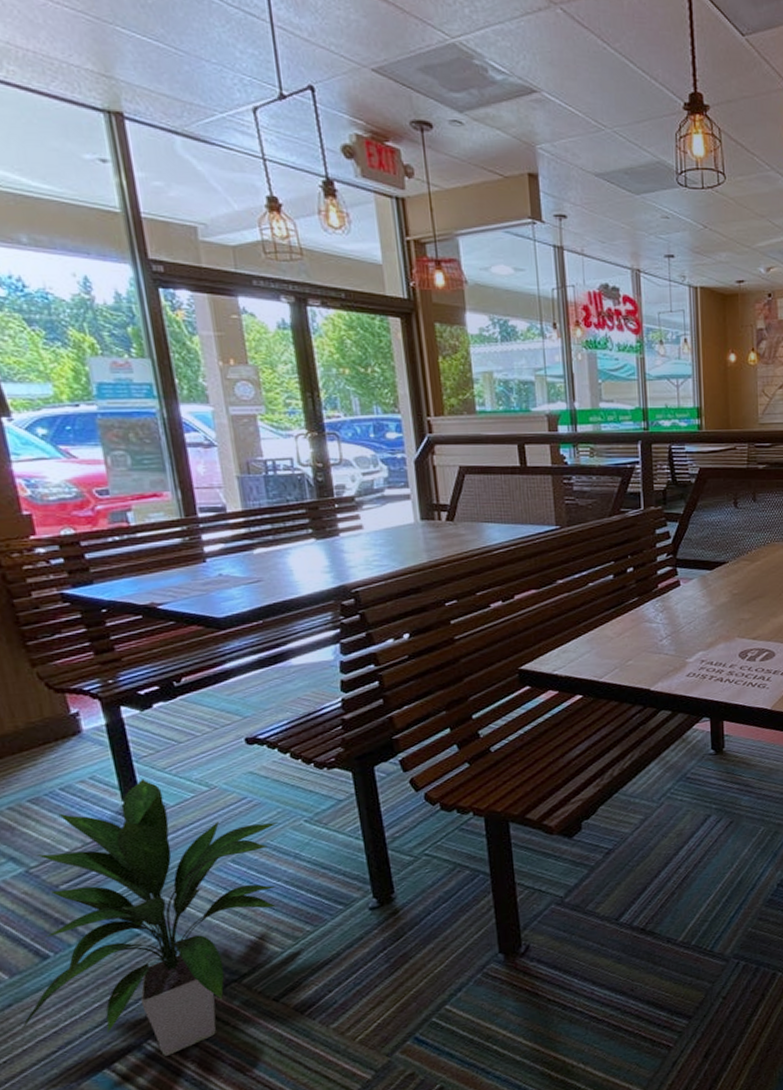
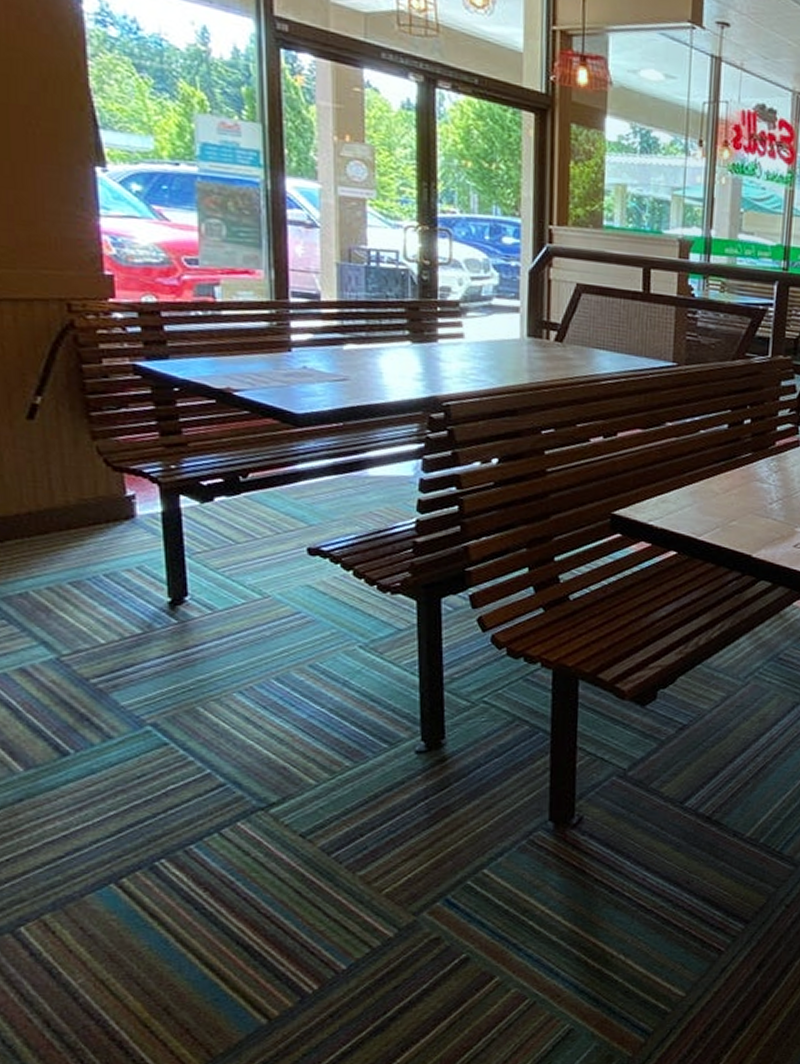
indoor plant: present [20,778,279,1056] -> none [28,576,331,879]

